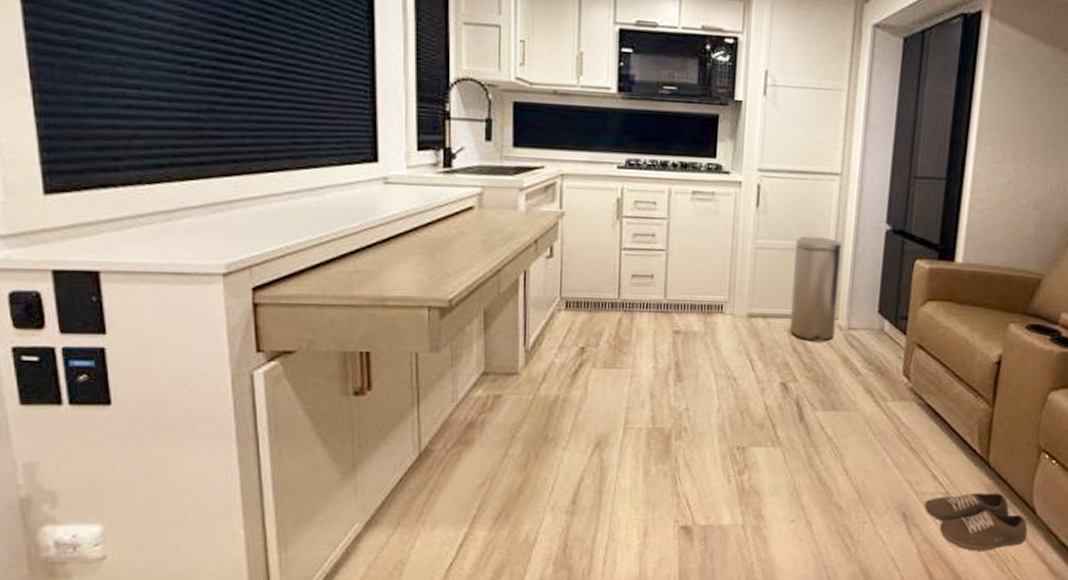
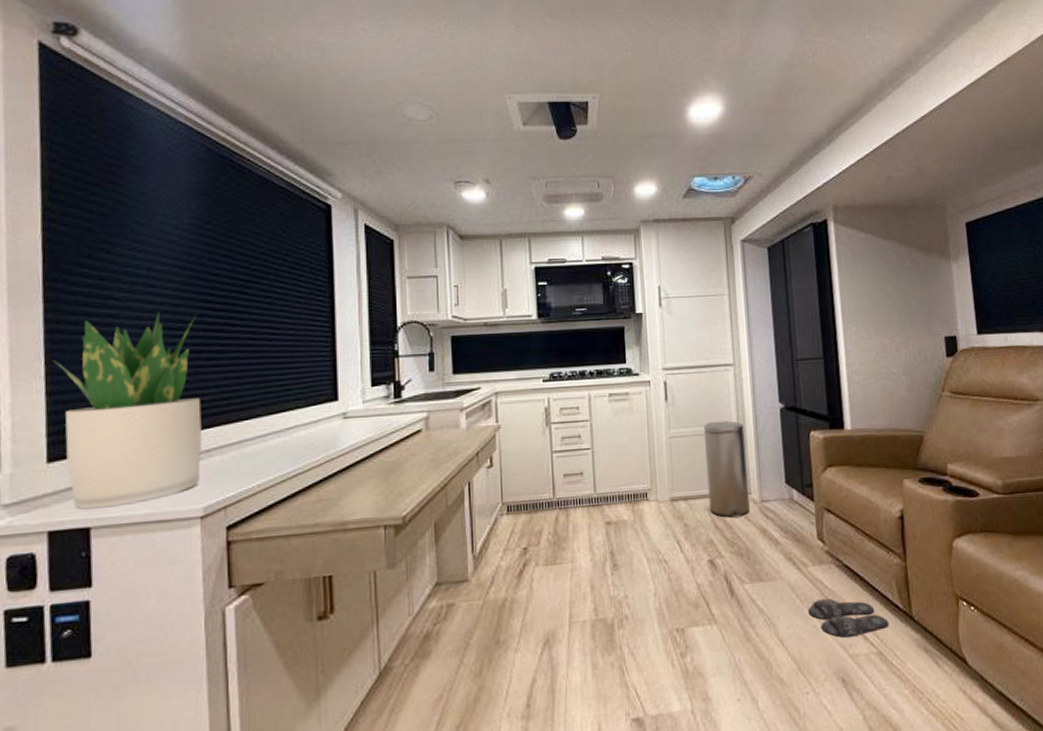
planter: none [39,30,221,252] -> present [53,312,201,510]
slippers: none [879,435,963,476] -> present [808,598,889,638]
shoe: present [924,493,1028,551] -> none [860,646,965,711]

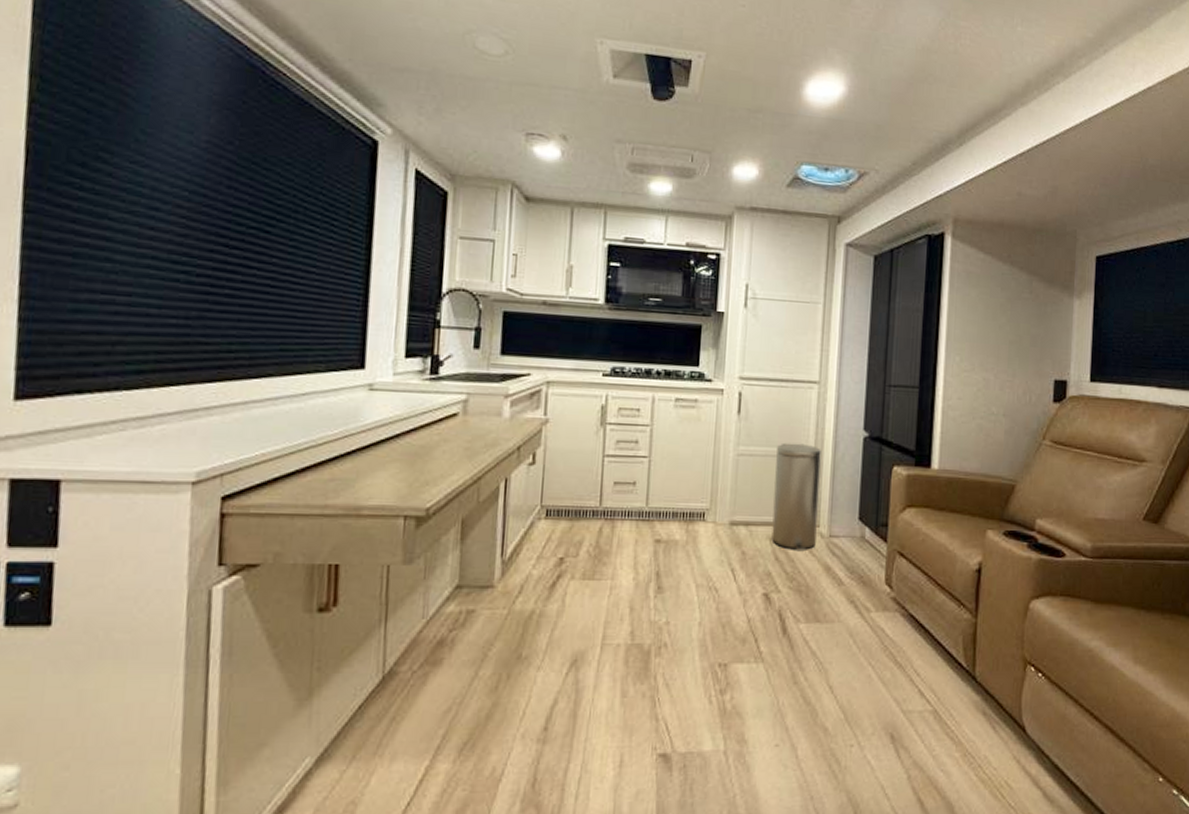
planter: present [53,312,201,510] -> none [29,240,206,460]
slippers: present [808,598,889,638] -> none [864,649,949,693]

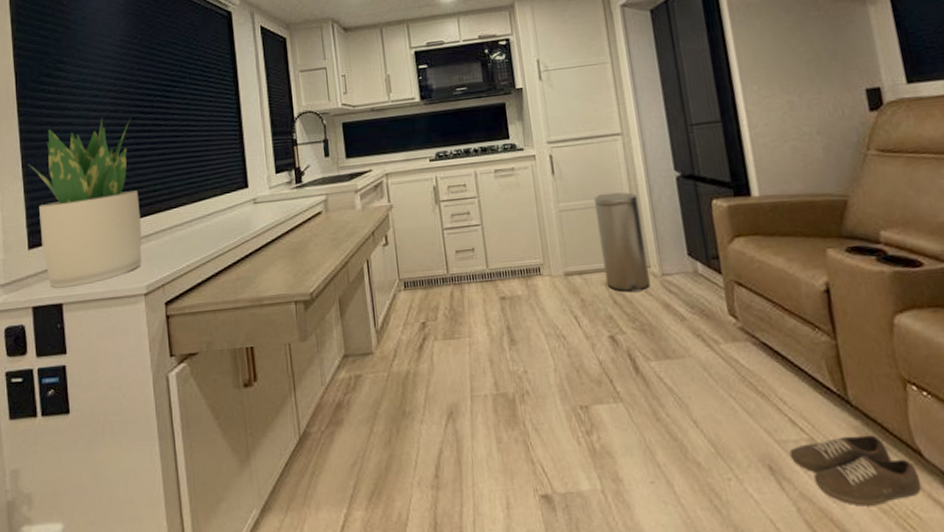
planter: none [29,240,206,460] -> present [27,118,142,288]
shoe: none [912,710,1019,776] -> present [789,434,922,507]

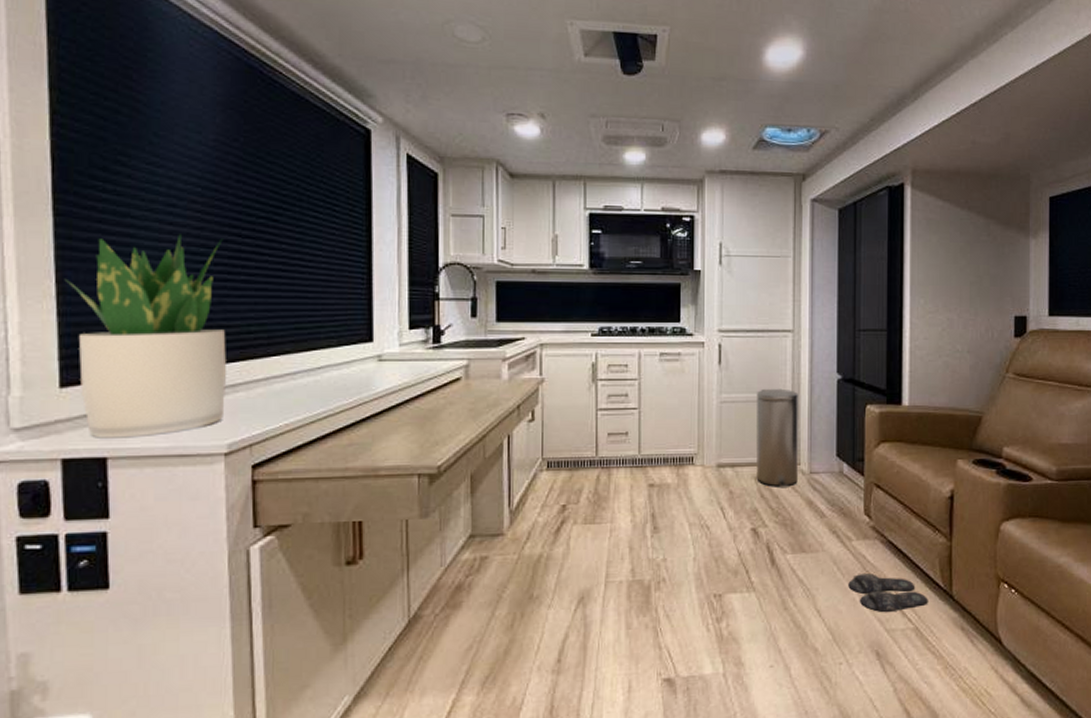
slippers: none [723,379,821,422] -> present [848,573,928,613]
shoe: present [789,434,922,507] -> none [895,625,997,686]

